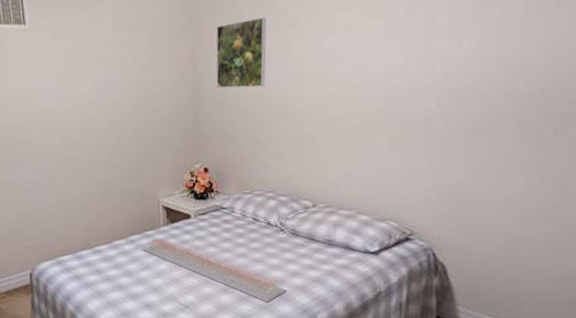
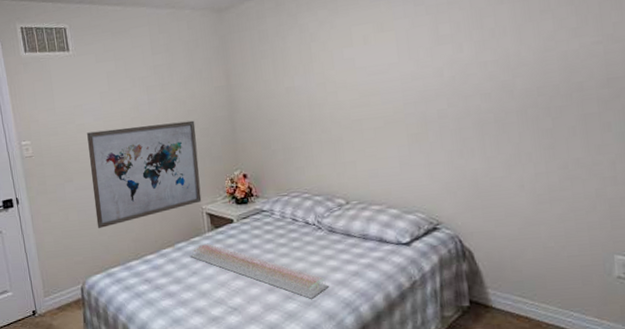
wall art: none [41,107,159,214] -> present [87,120,202,228]
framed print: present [216,17,267,89] -> none [245,34,294,100]

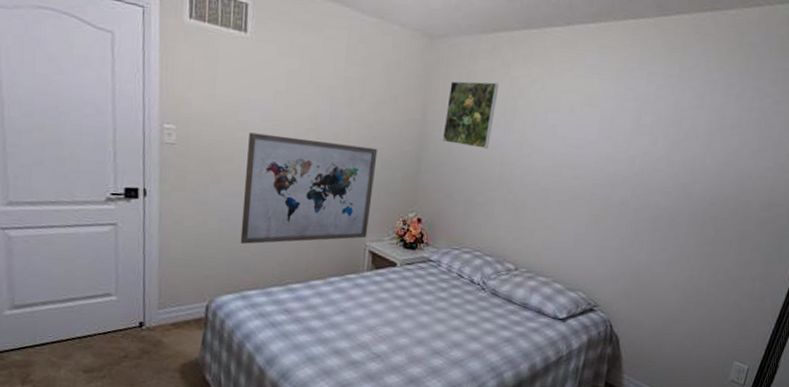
tray: present [189,243,330,299] -> none [340,282,480,358]
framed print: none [245,34,294,100] -> present [442,81,499,149]

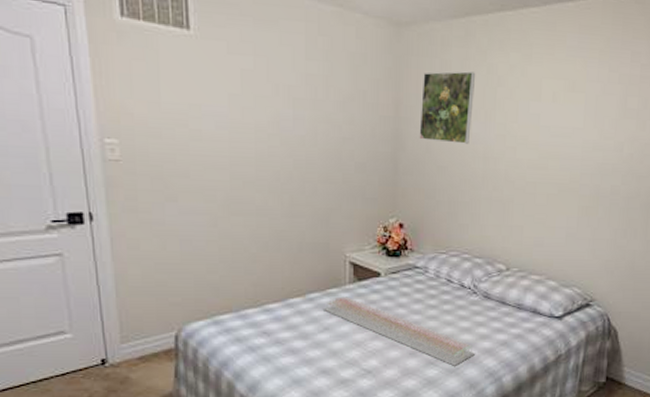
wall art: present [240,132,378,244] -> none [204,142,350,265]
tray: none [340,282,480,358] -> present [322,296,476,366]

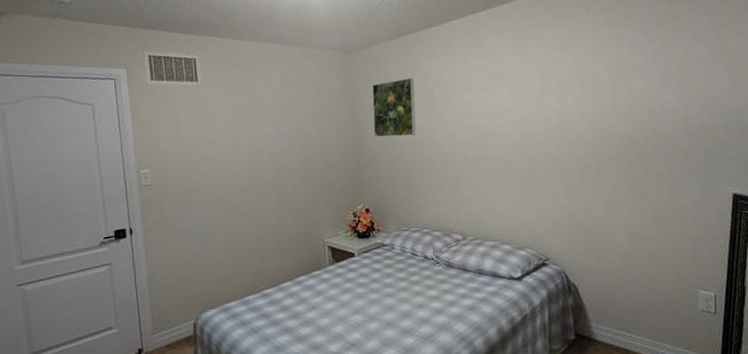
tray: present [322,296,476,366] -> none [309,277,447,334]

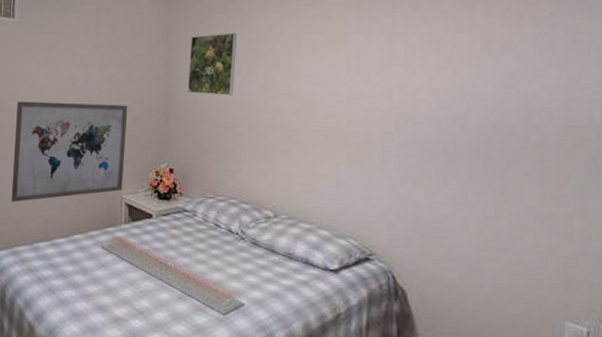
wall art: none [210,154,324,261] -> present [11,101,128,202]
tray: none [309,277,447,334] -> present [100,235,246,315]

